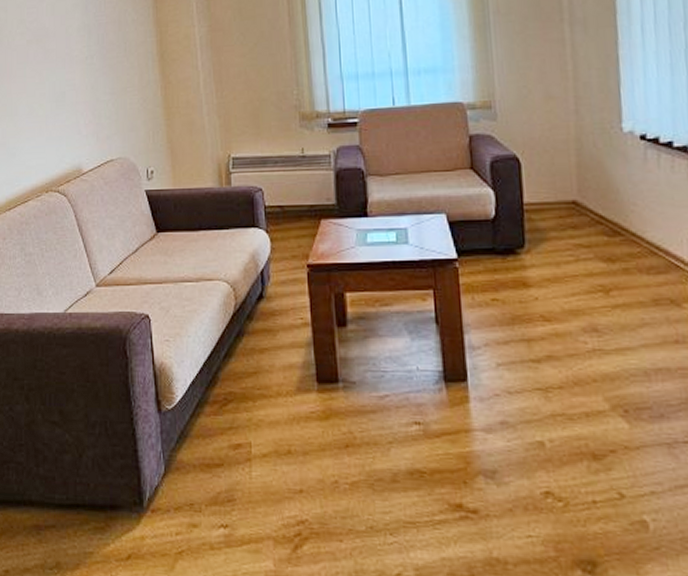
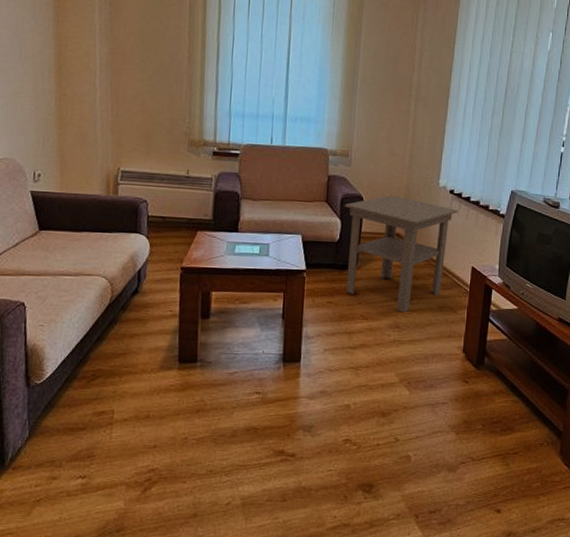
side table: none [495,151,658,310] -> present [344,195,458,313]

